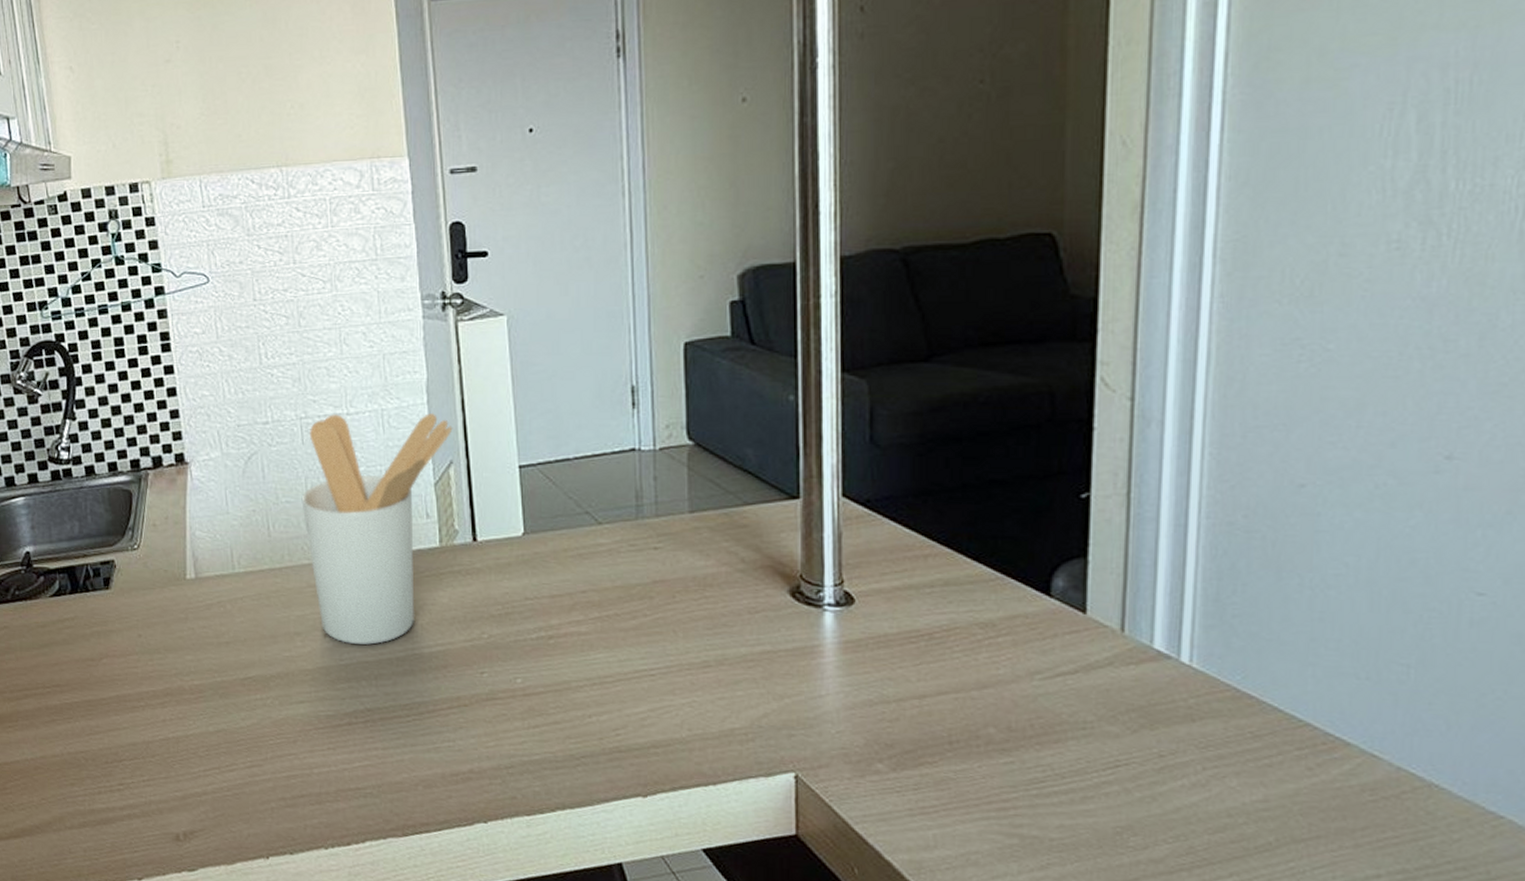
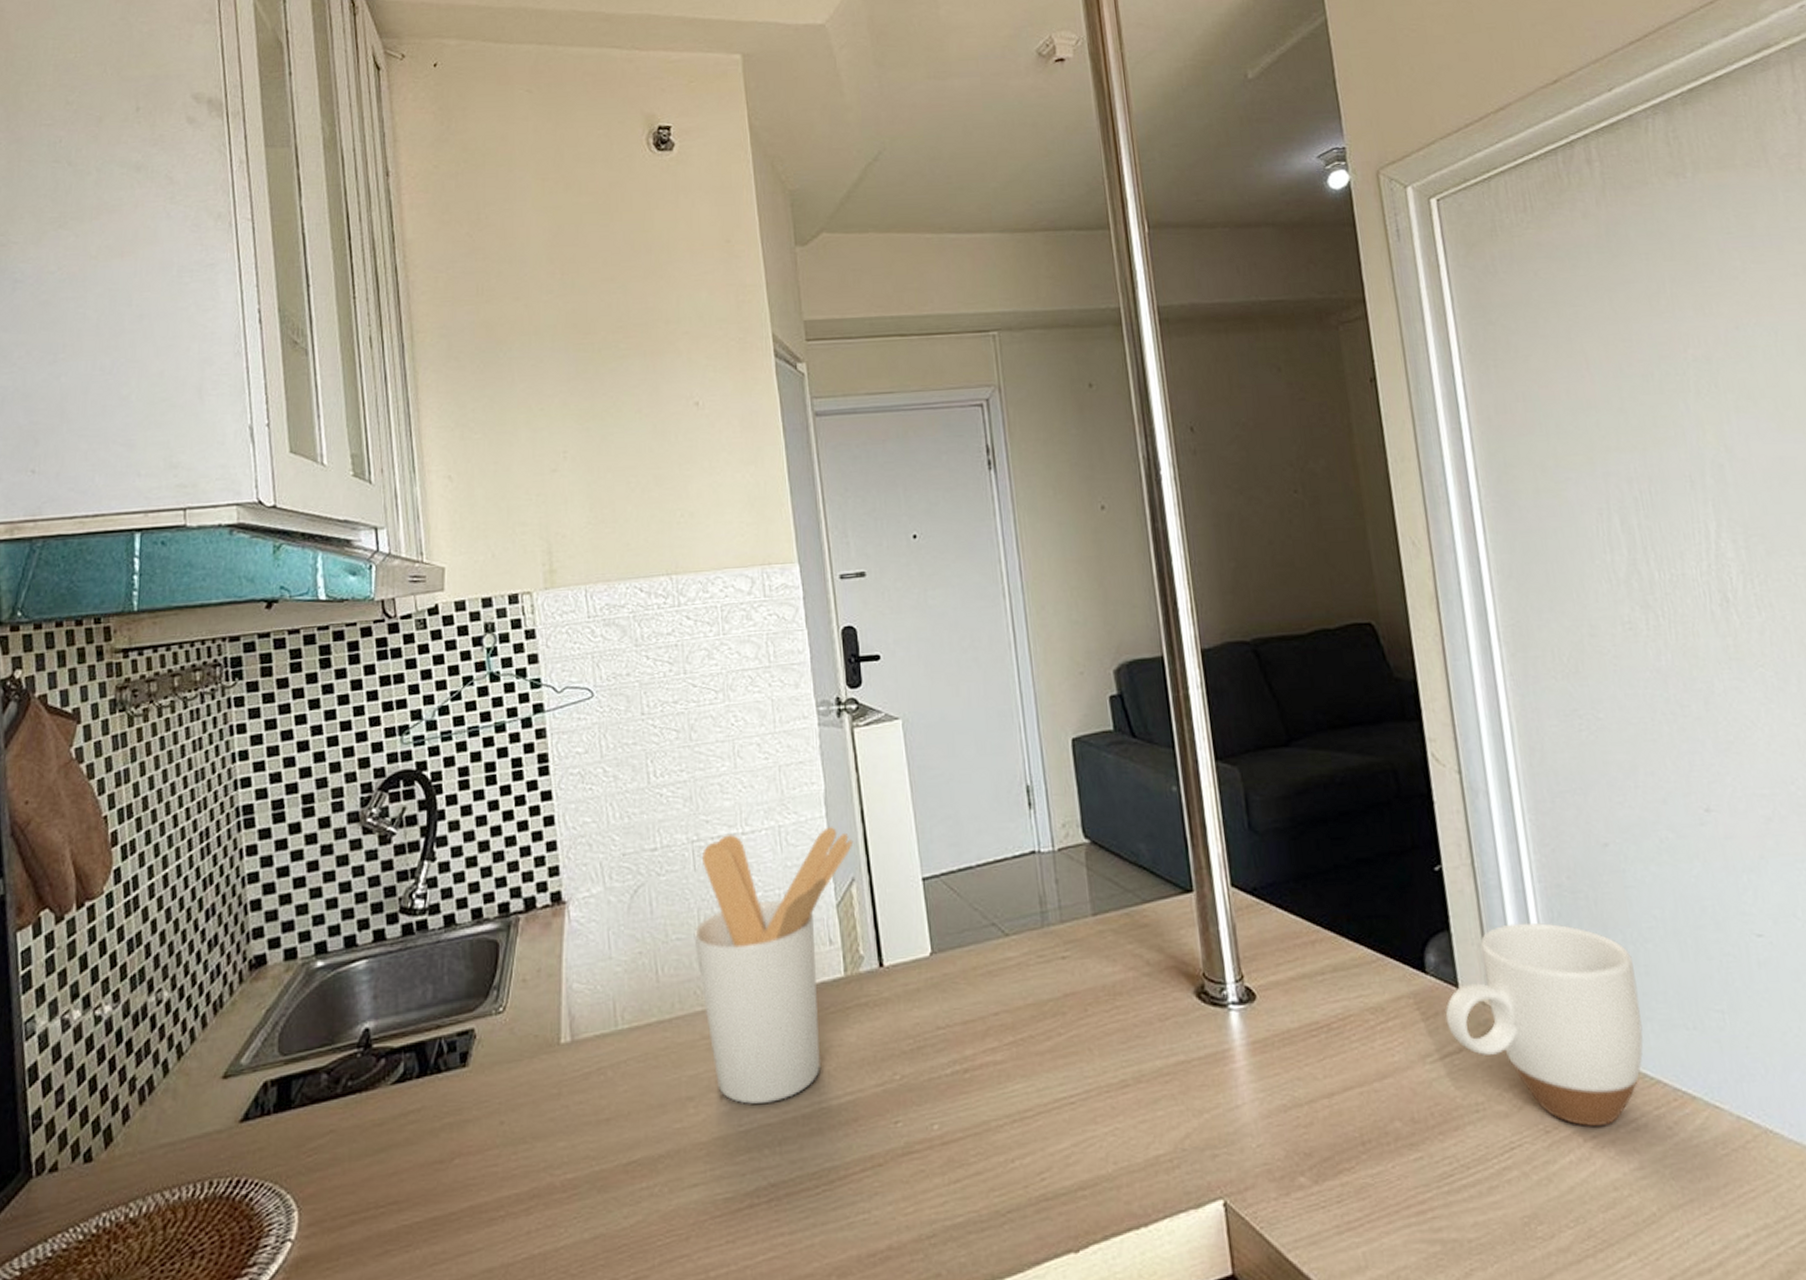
mug: none [1065,557,1308,759] -> present [1444,922,1643,1126]

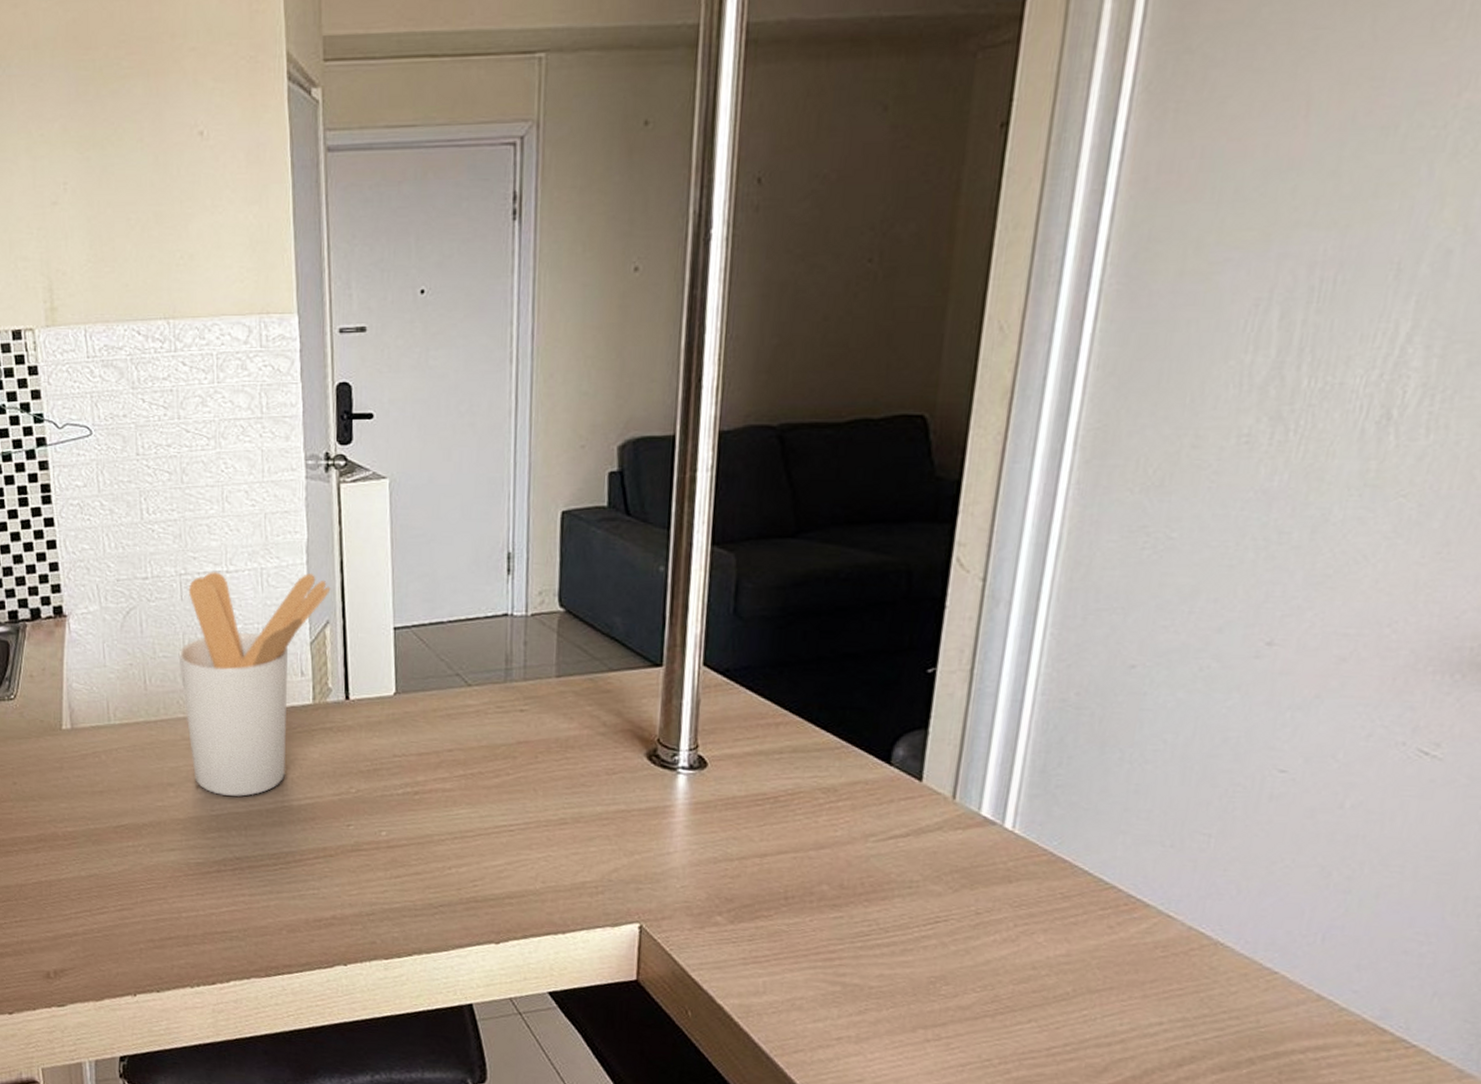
mug: present [1444,922,1643,1126] -> none [899,730,1126,917]

